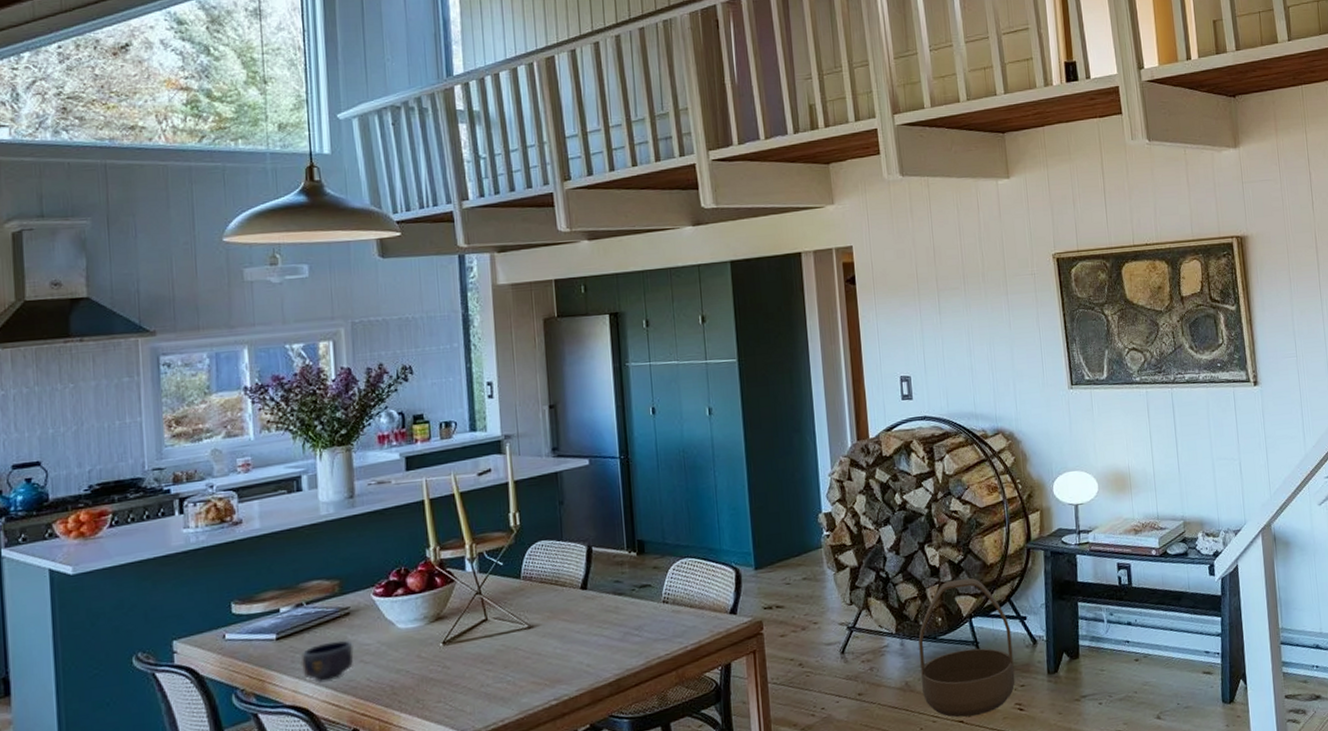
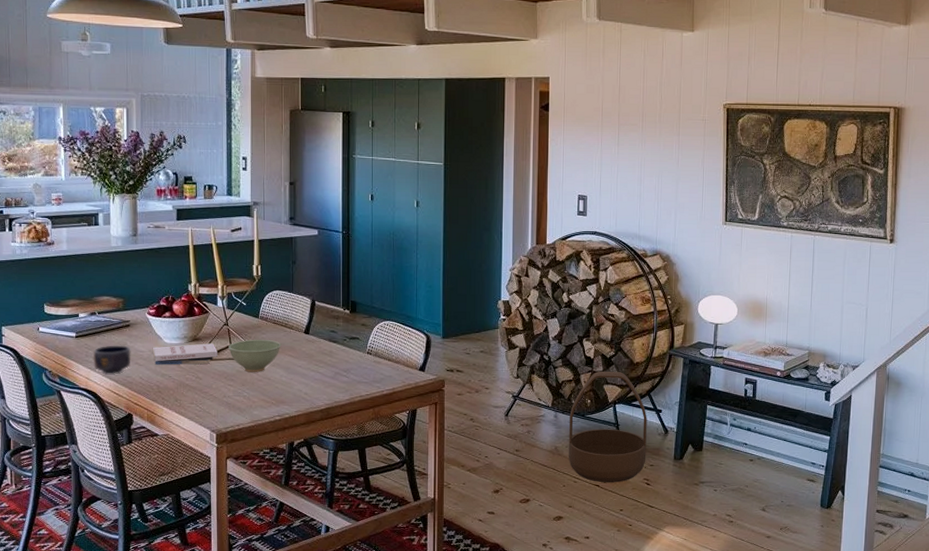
books: none [381,620,470,660] -> present [152,343,218,365]
bowl: none [483,604,553,650] -> present [228,339,281,372]

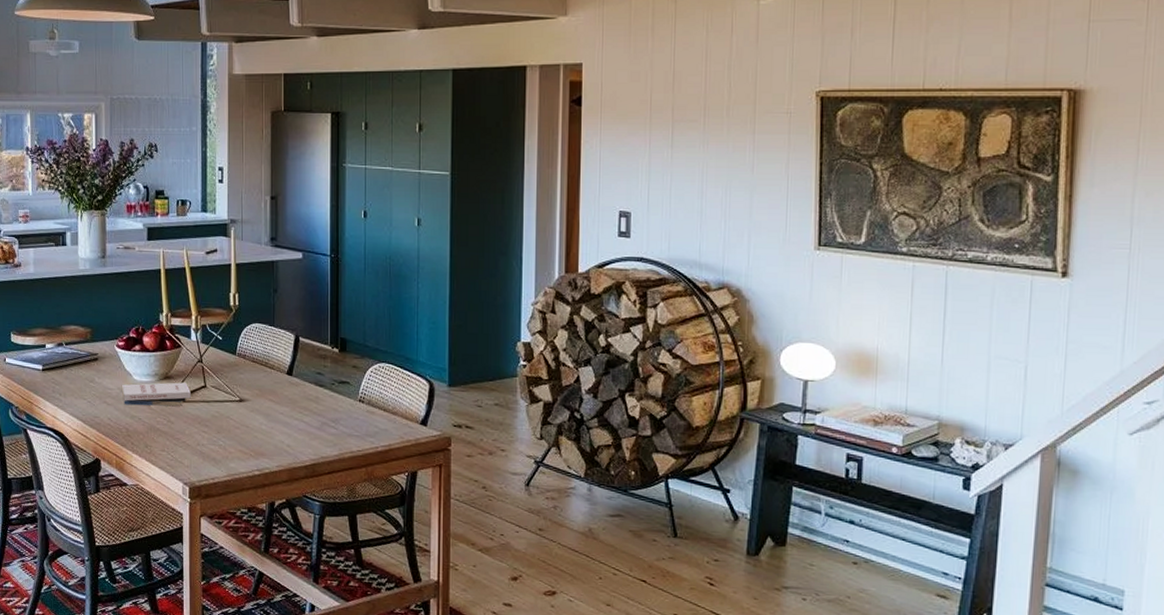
mug: present [92,345,131,374] -> none [59,380,99,413]
bowl: present [228,339,281,372] -> none [203,379,261,418]
basket: present [569,371,647,482] -> none [606,435,710,579]

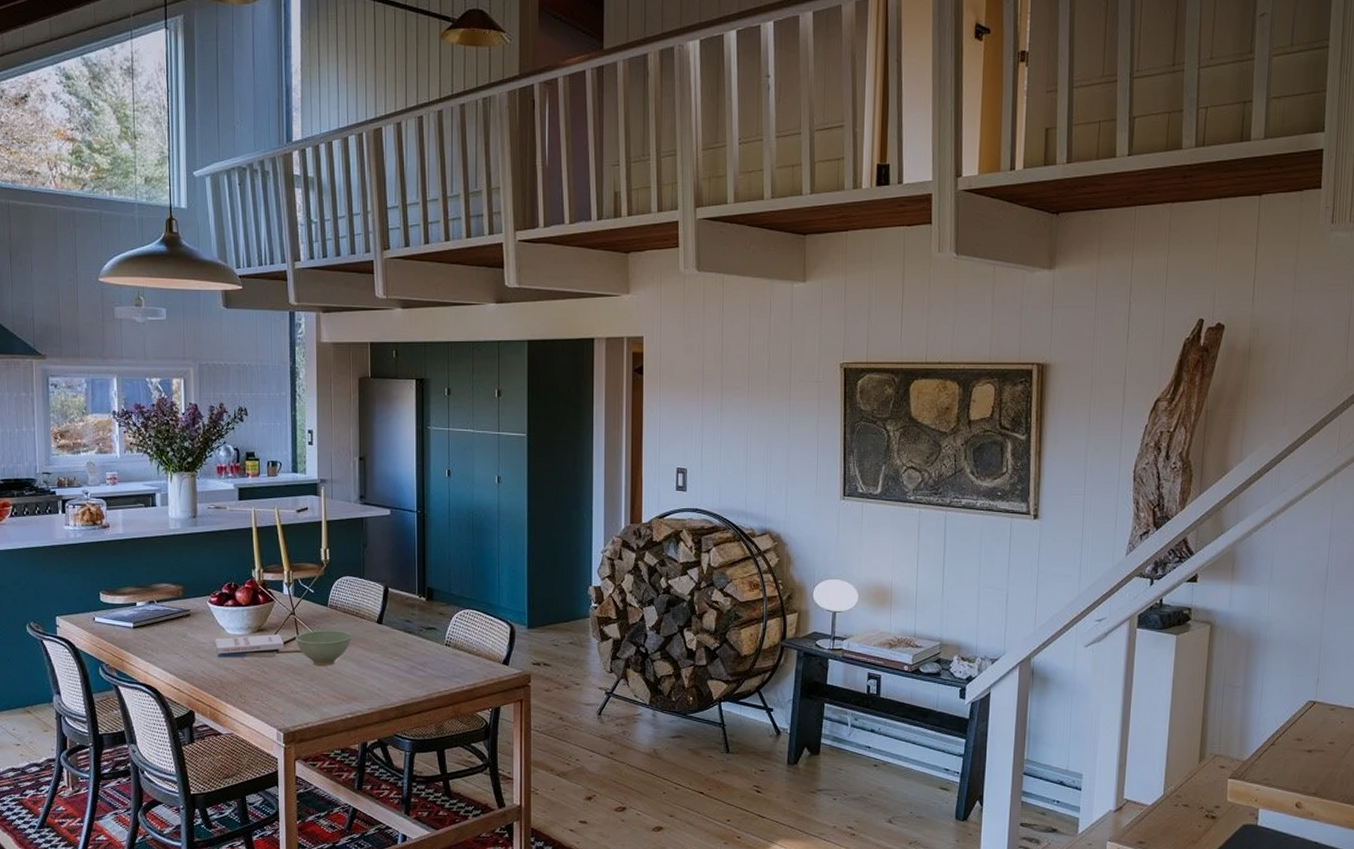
bowl: none [203,379,261,418] -> present [295,629,352,666]

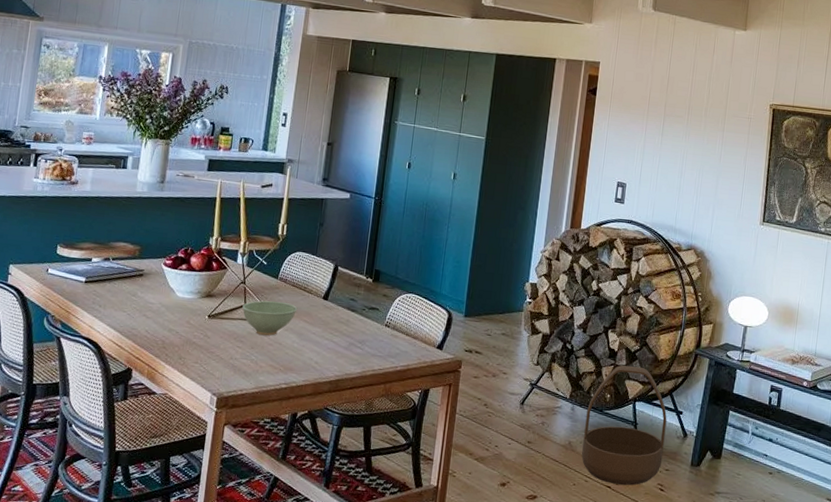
books: present [214,634,284,658] -> none [162,299,231,322]
basket: none [669,664,757,789] -> present [581,365,667,485]

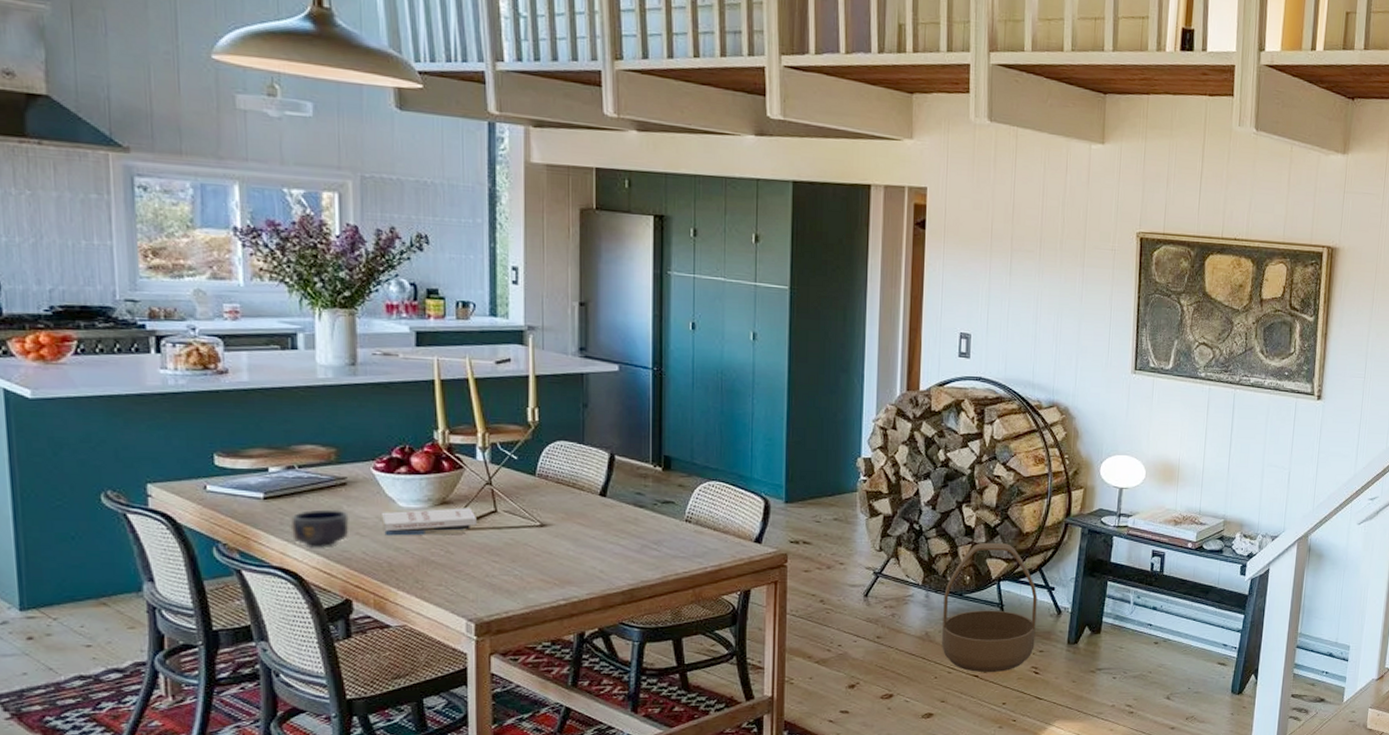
mug: none [99,294,141,324] -> present [290,509,349,547]
books: none [162,299,231,322] -> present [380,508,477,536]
bowl: present [242,300,298,336] -> none [492,502,568,545]

